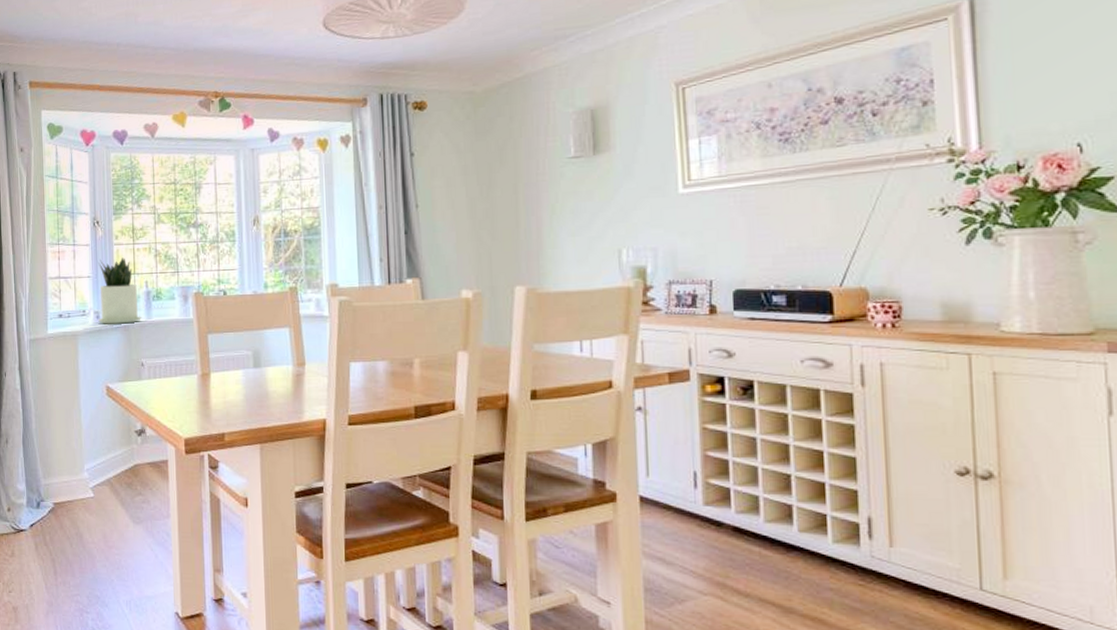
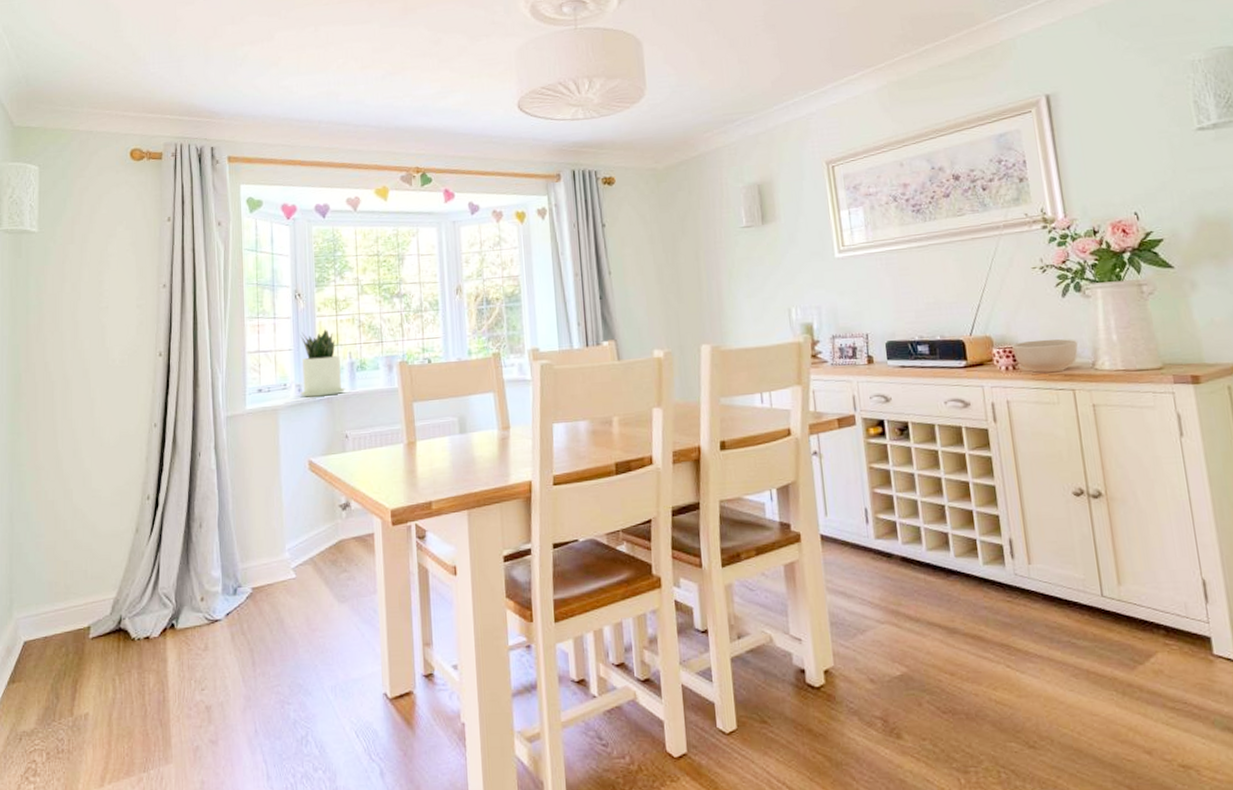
bowl: none [891,293,982,334] -> present [1011,338,1079,374]

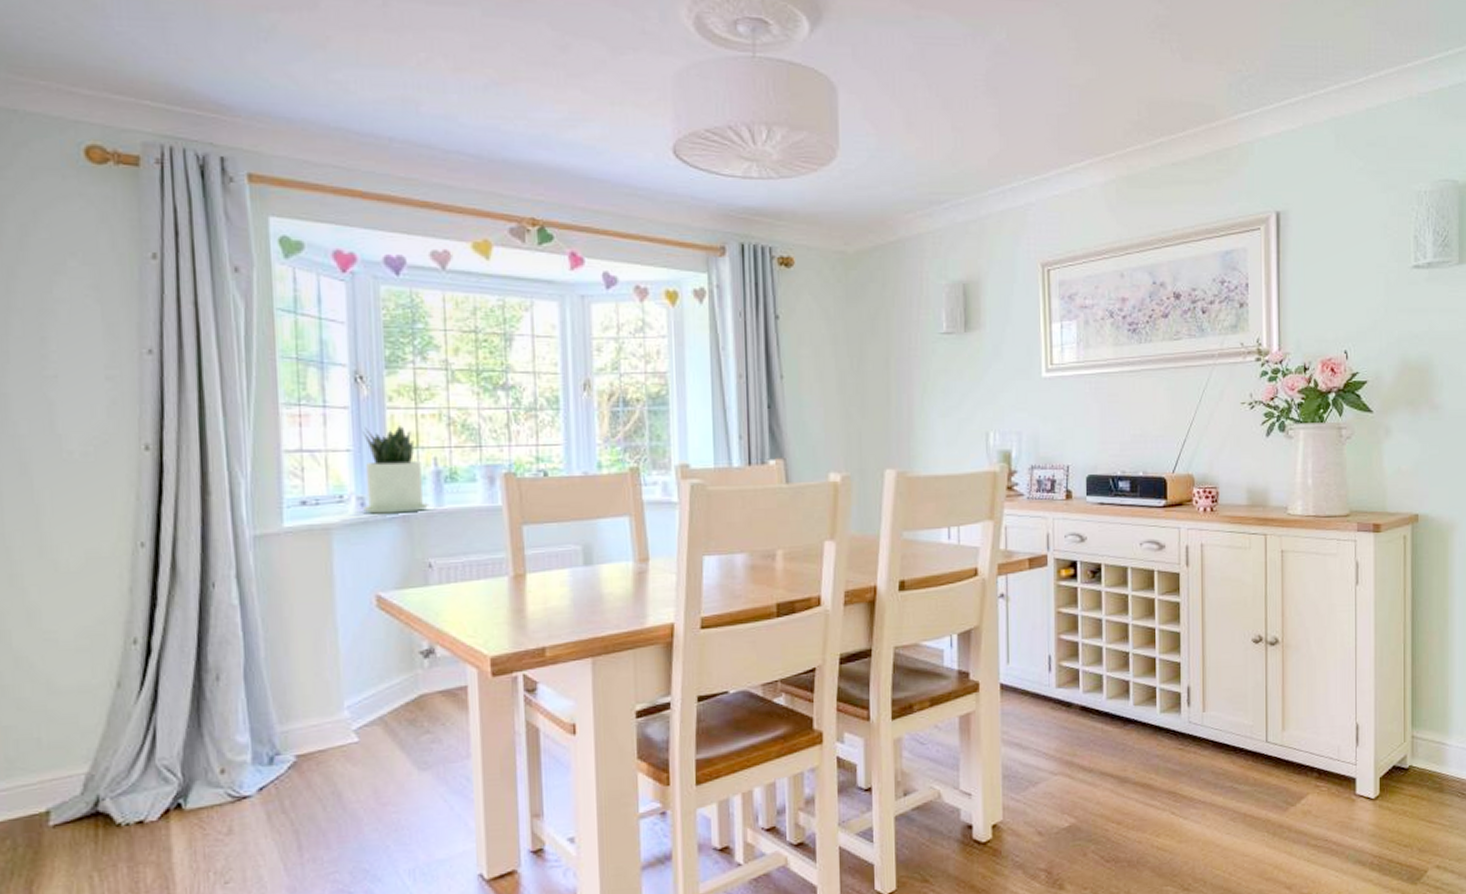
bowl: present [1011,338,1079,374] -> none [1211,480,1276,517]

